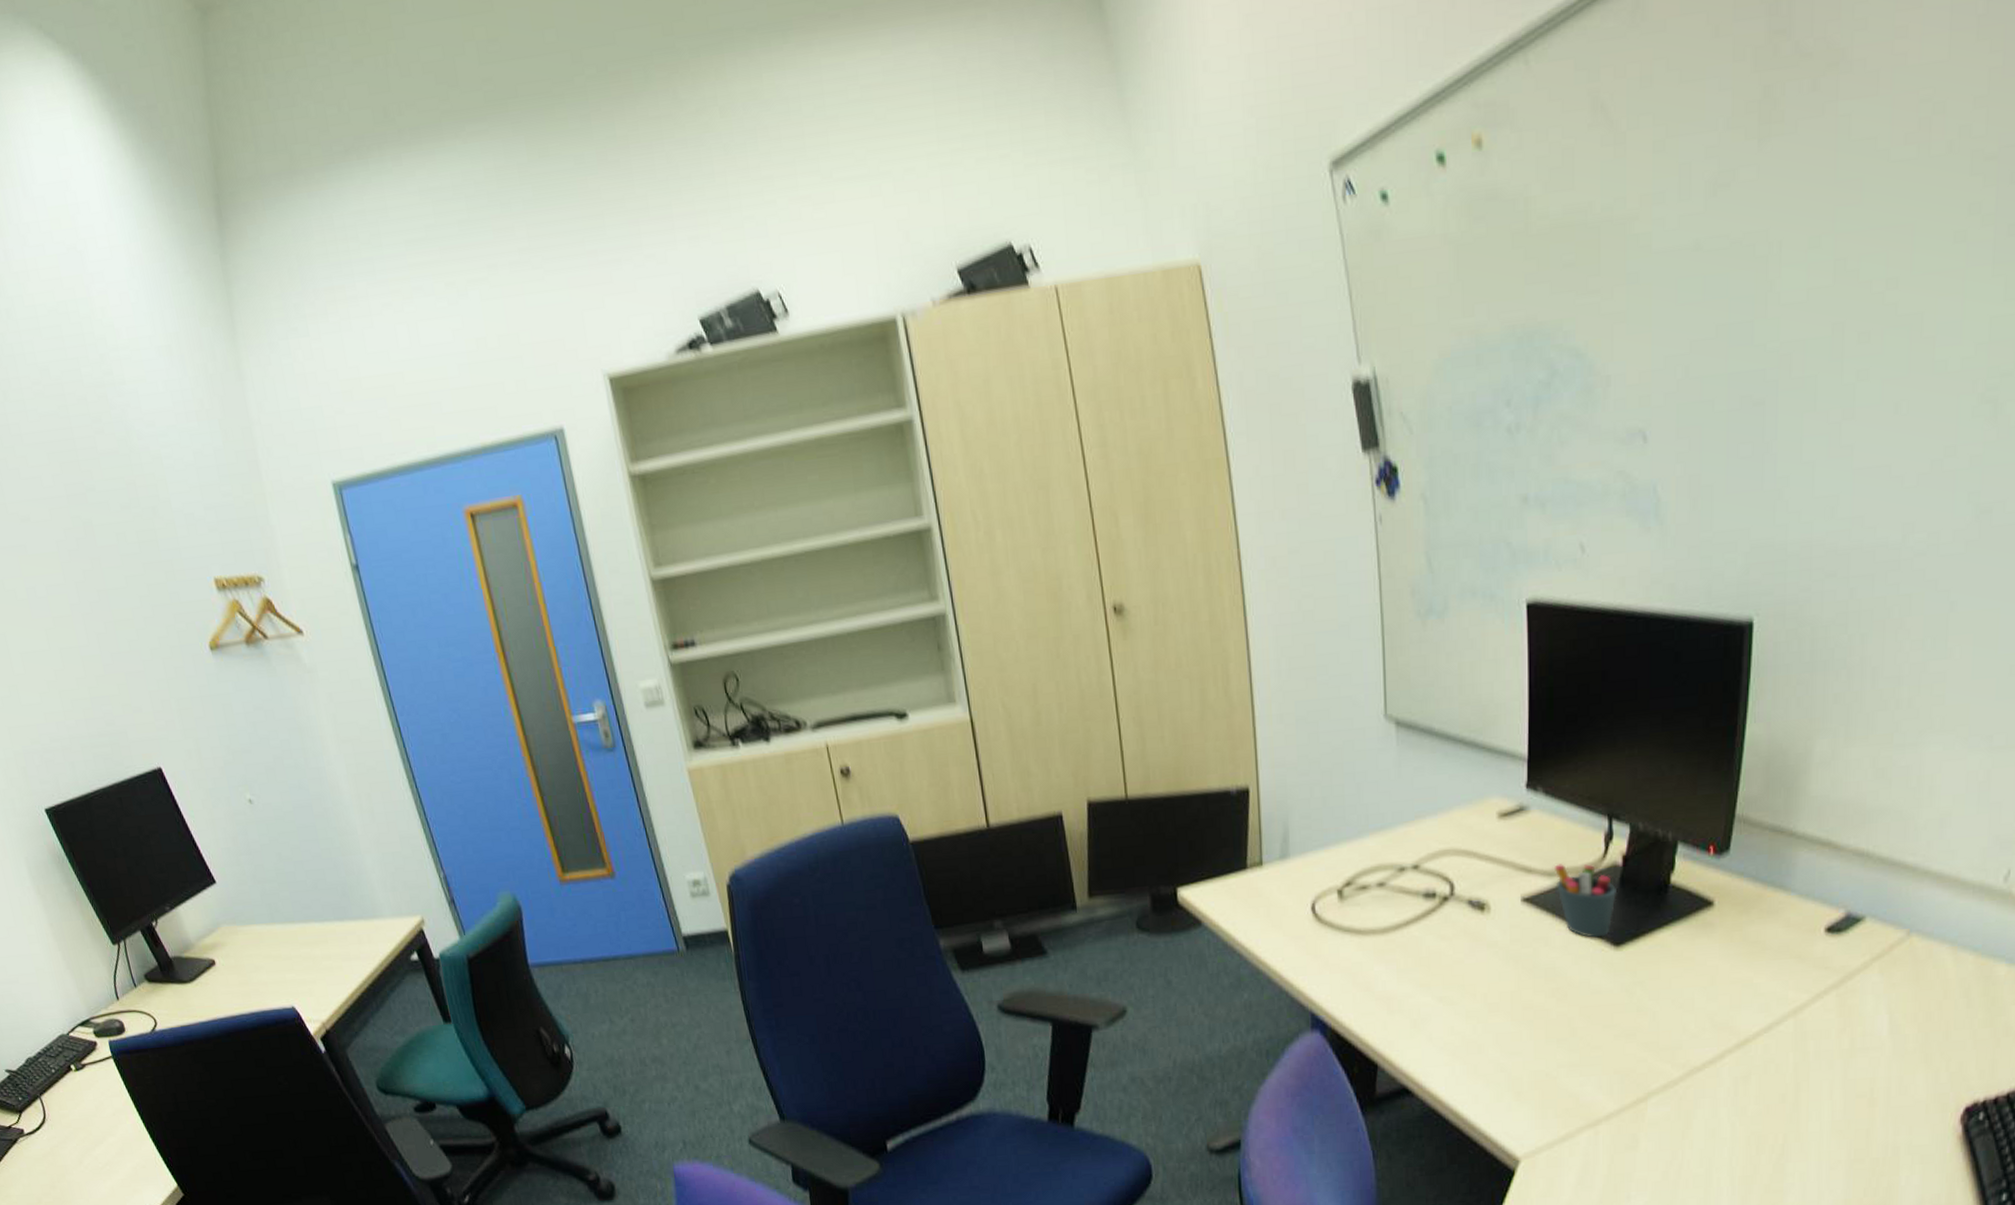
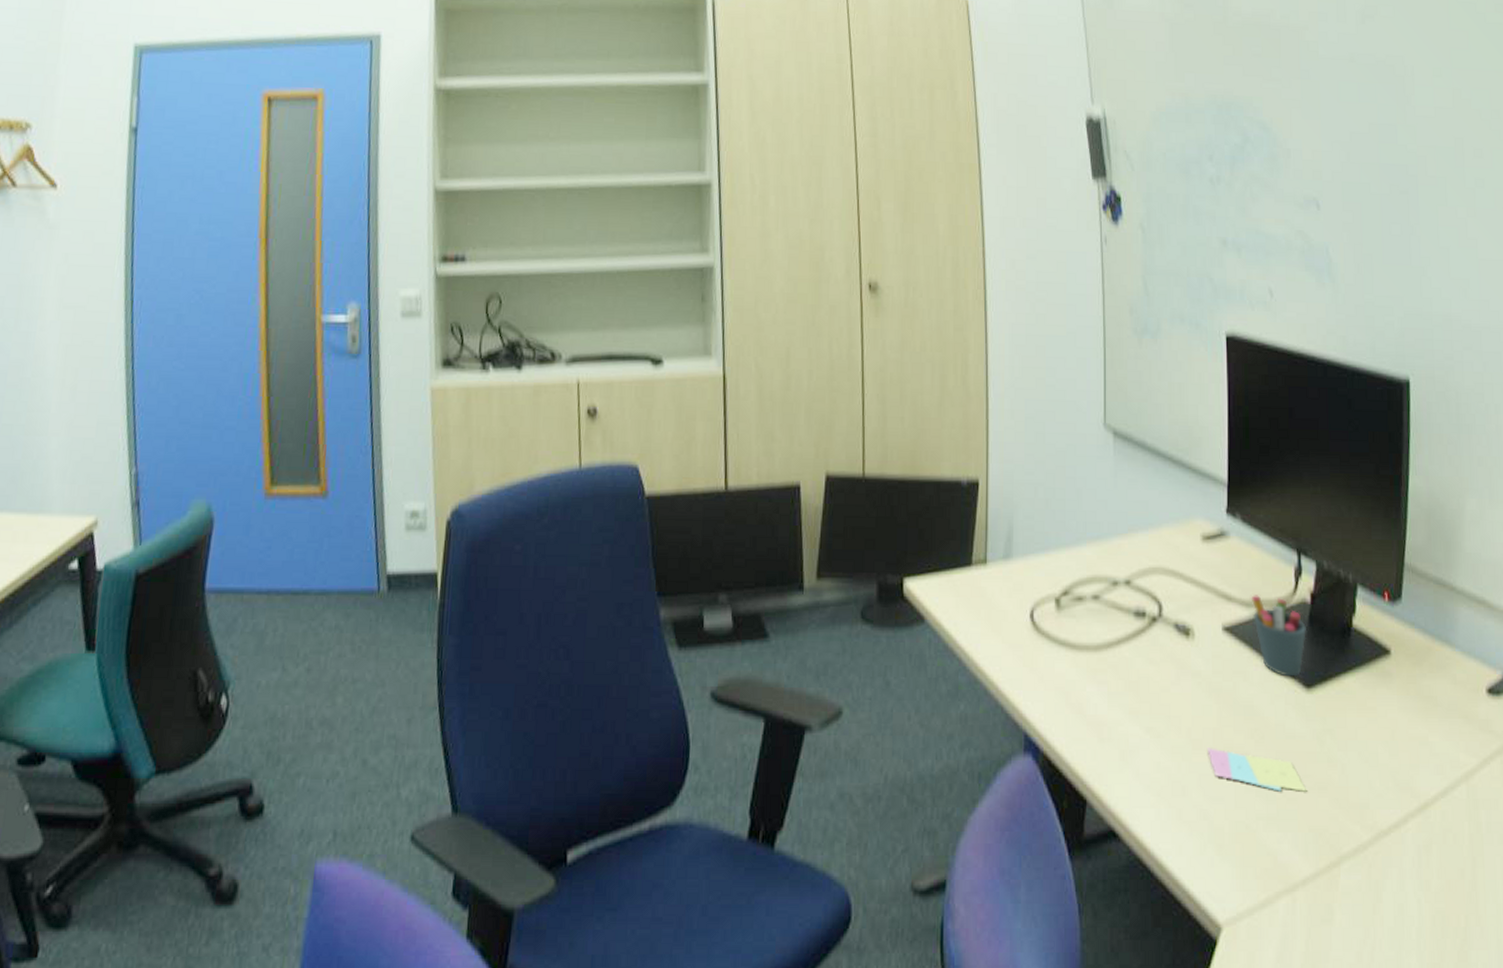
sticky notes: none [1504,1009,1614,1042] -> present [1206,748,1307,792]

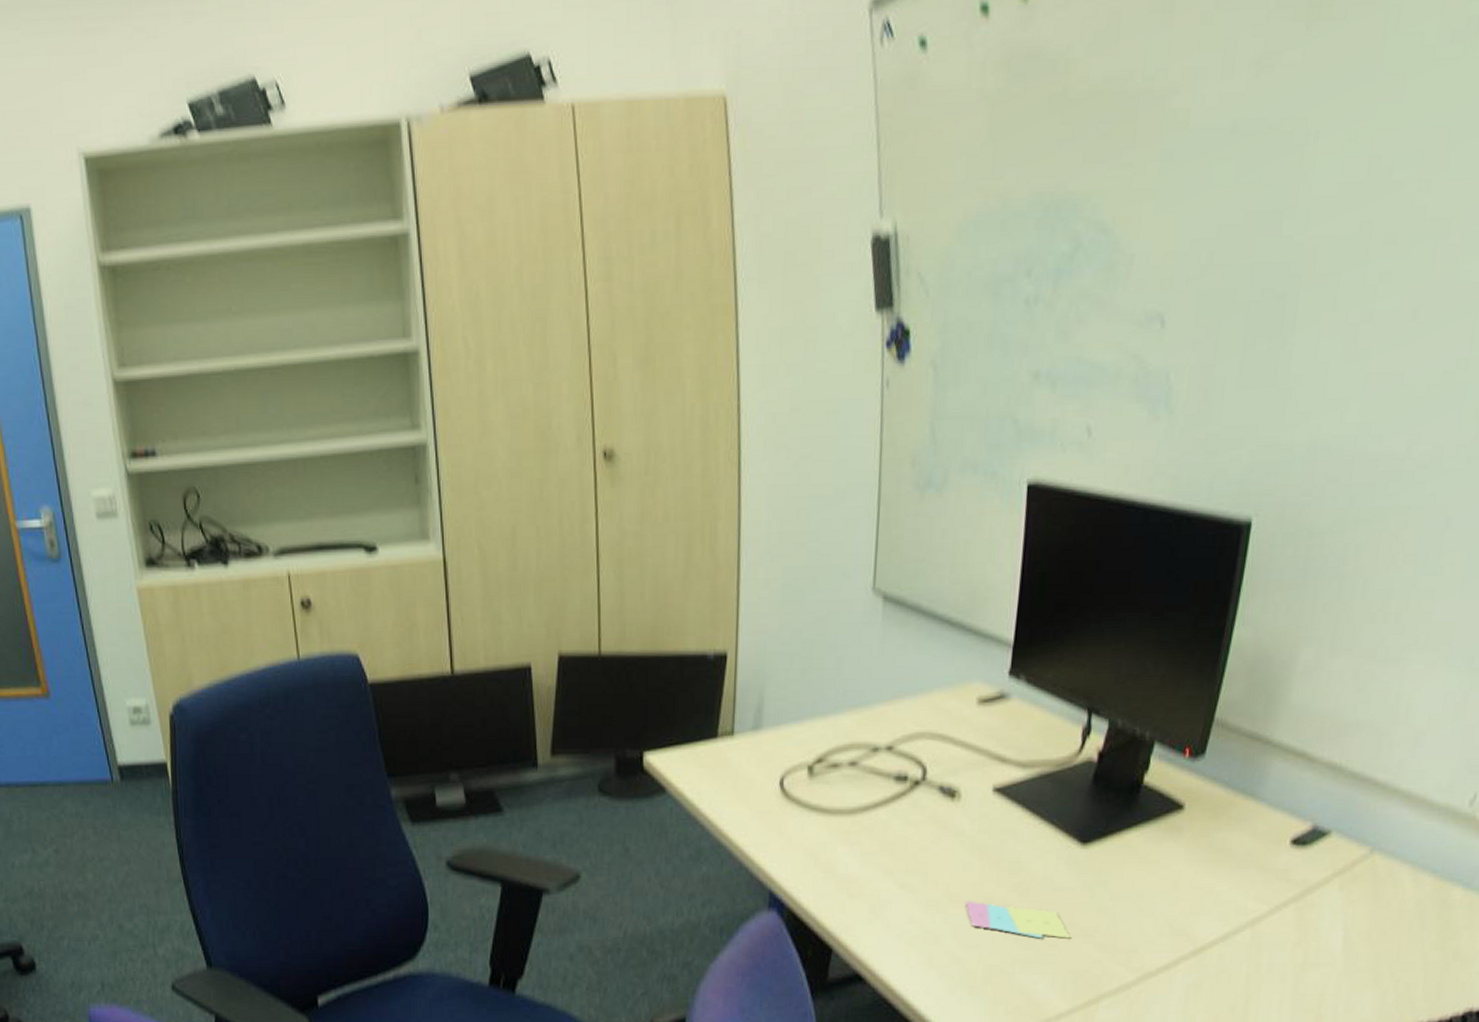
pen holder: present [1251,595,1306,677] -> none [1028,756,1089,834]

